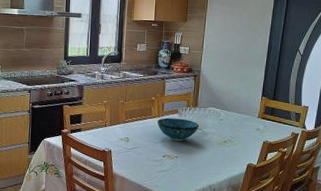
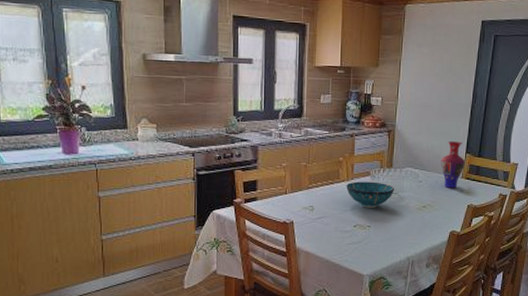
vase: none [239,86,262,127] -> present [440,141,466,189]

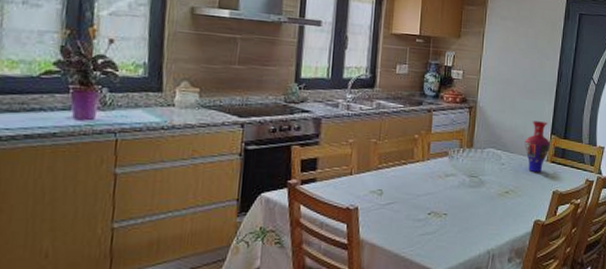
decorative bowl: present [346,181,395,208] -> none [421,162,475,193]

